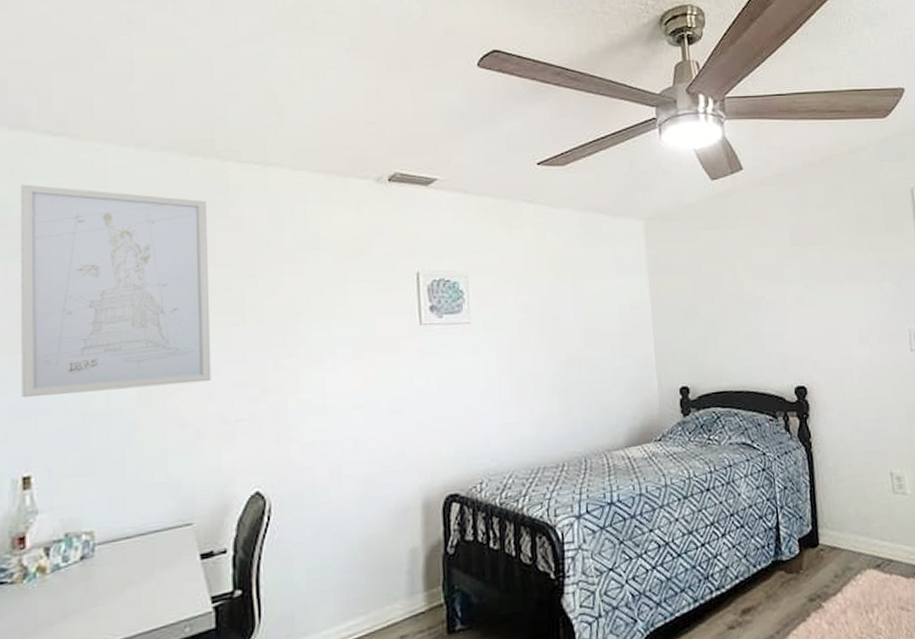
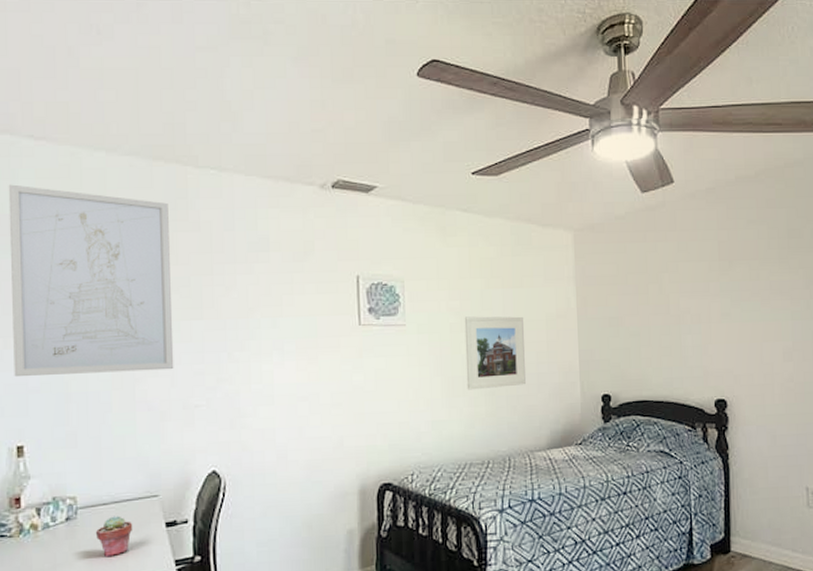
potted succulent: none [117,550,162,599] -> present [96,516,133,557]
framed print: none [533,309,601,389] -> present [464,316,527,390]

